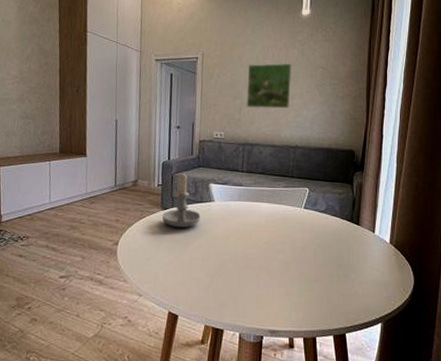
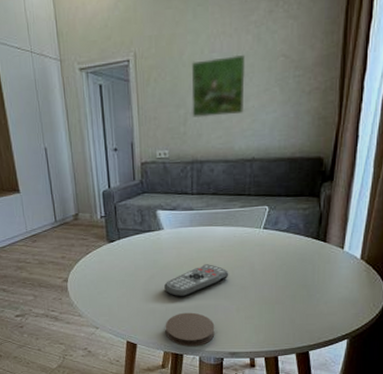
candle: present [163,171,201,228] -> none [110,200,151,259]
coaster: none [207,284,256,322] -> present [165,312,215,347]
remote control: none [211,237,272,269] -> present [164,264,229,297]

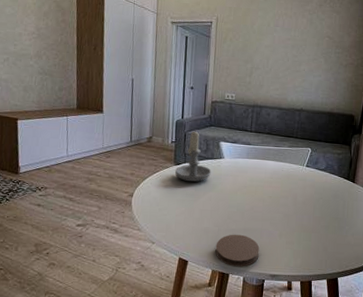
candle: none [110,200,151,259] -> present [175,130,211,182]
remote control: present [164,264,229,297] -> none [219,192,276,220]
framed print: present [191,54,246,119] -> none [257,30,301,75]

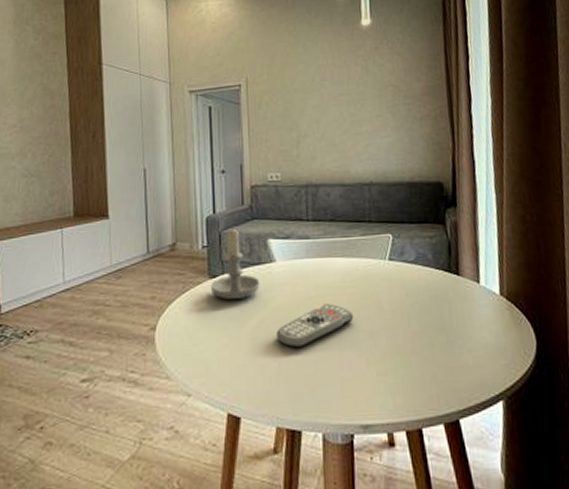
coaster: present [215,234,260,267] -> none [277,368,341,419]
remote control: none [219,192,276,220] -> present [277,304,354,348]

